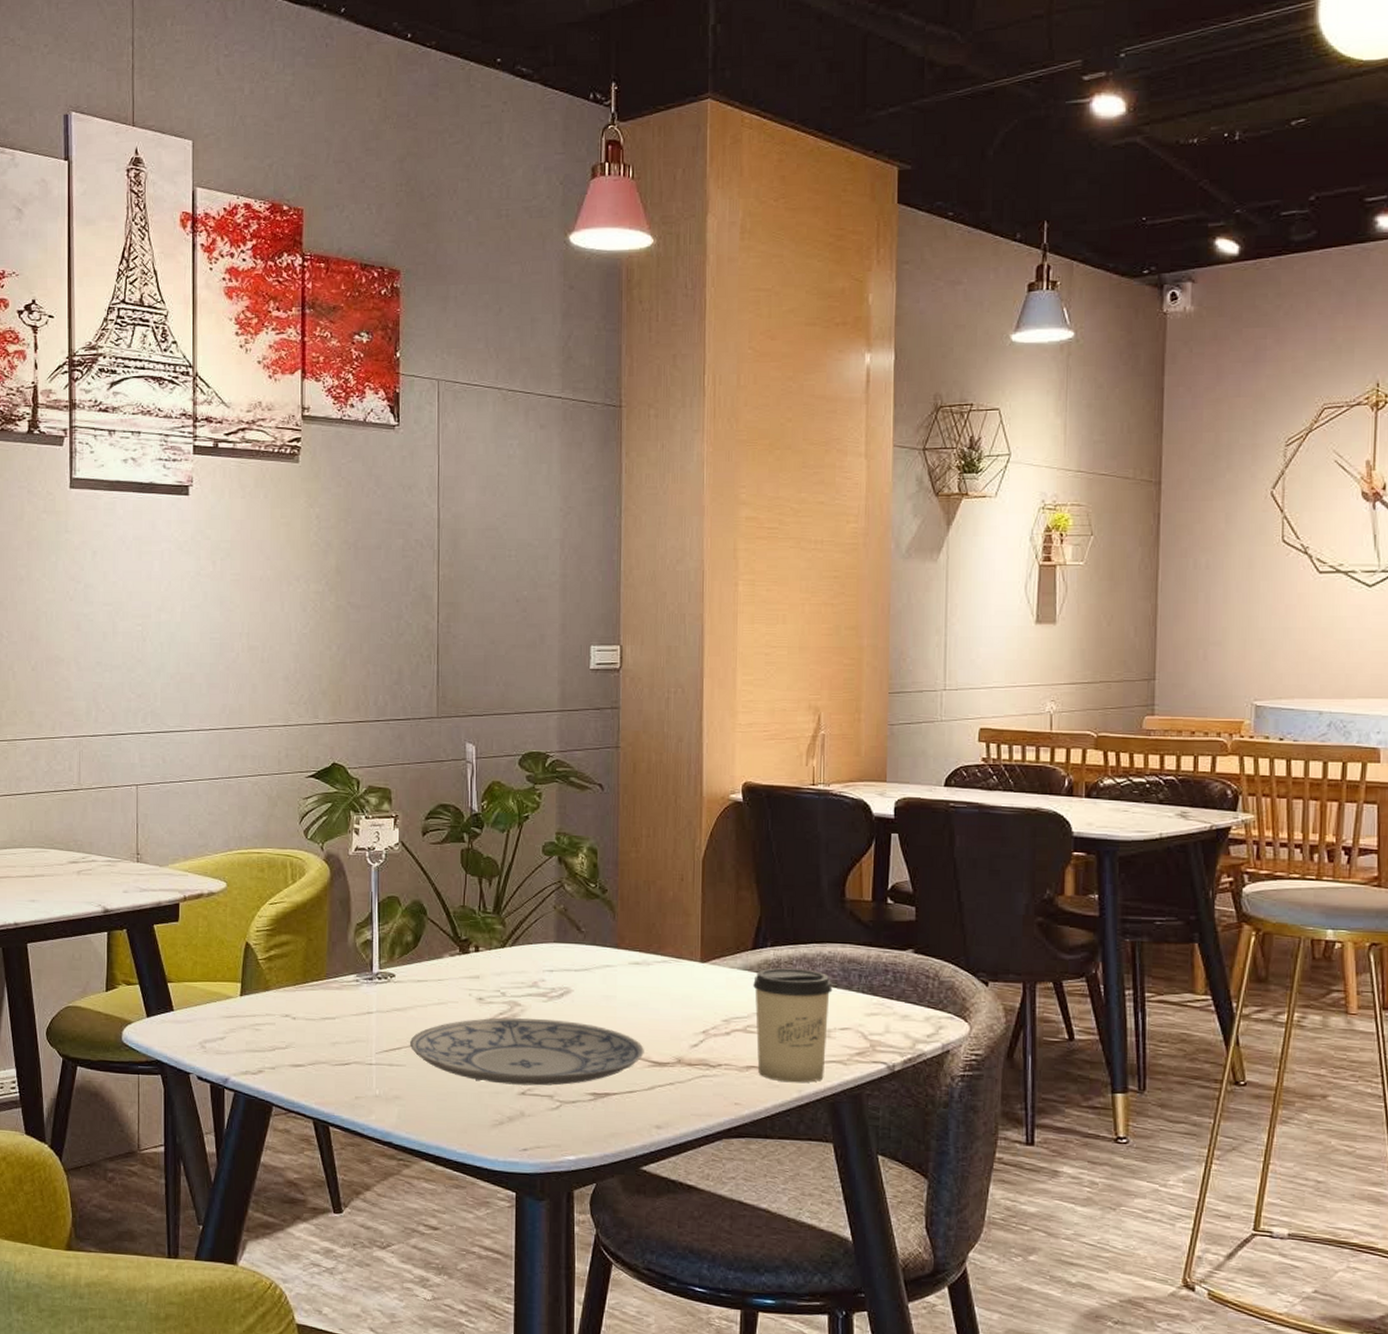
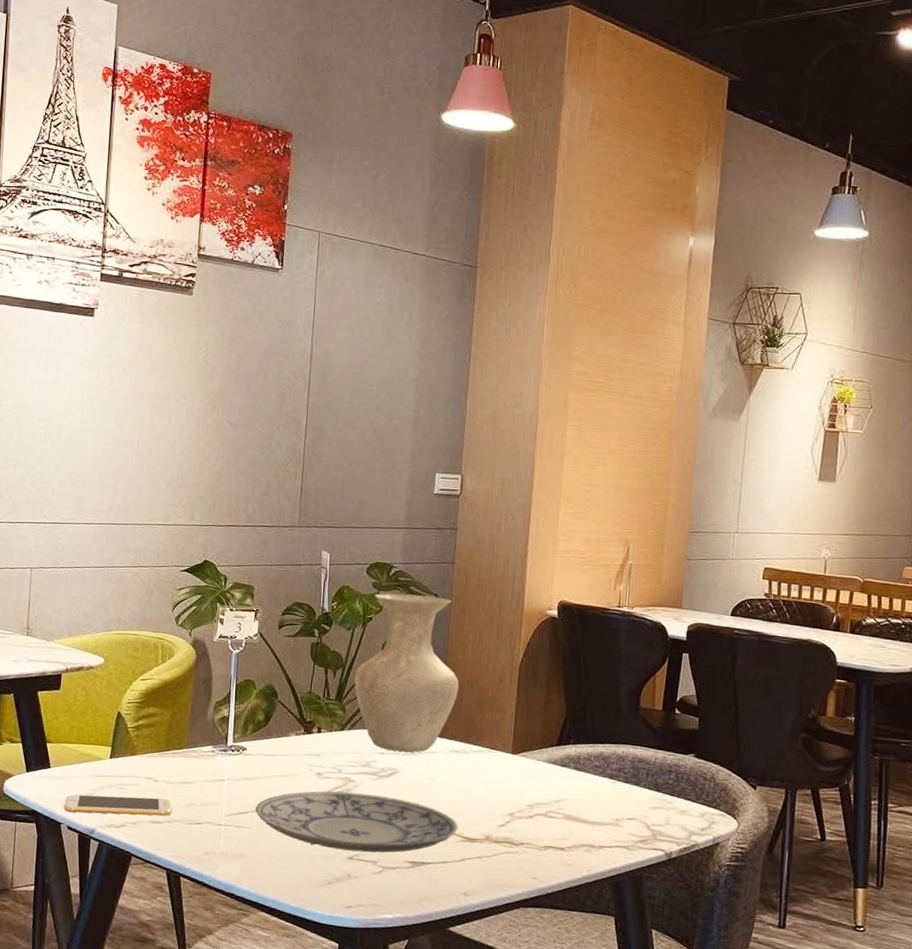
smartphone: none [192,1037,315,1060] -> present [64,794,172,816]
vase: none [513,786,635,969] -> present [354,593,459,753]
cup: present [753,968,833,1083] -> none [554,762,623,863]

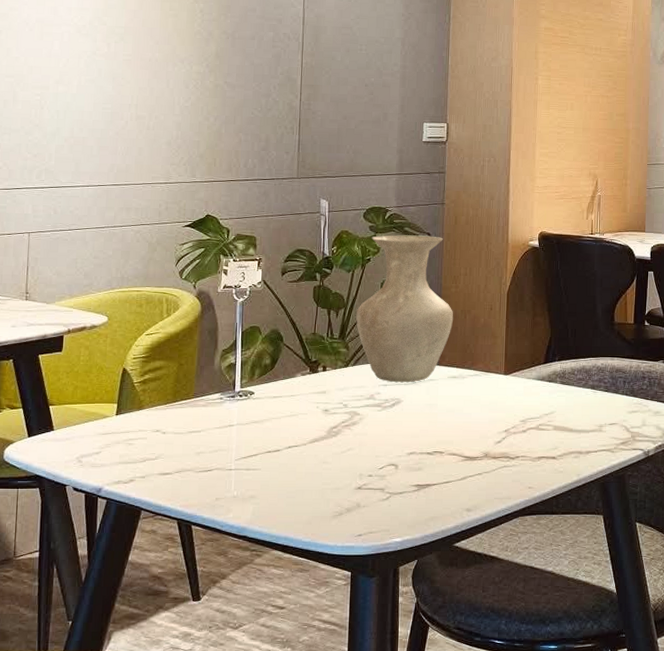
smartphone: present [64,794,172,816] -> none [69,449,182,473]
plate: present [255,791,458,853] -> none [265,425,459,481]

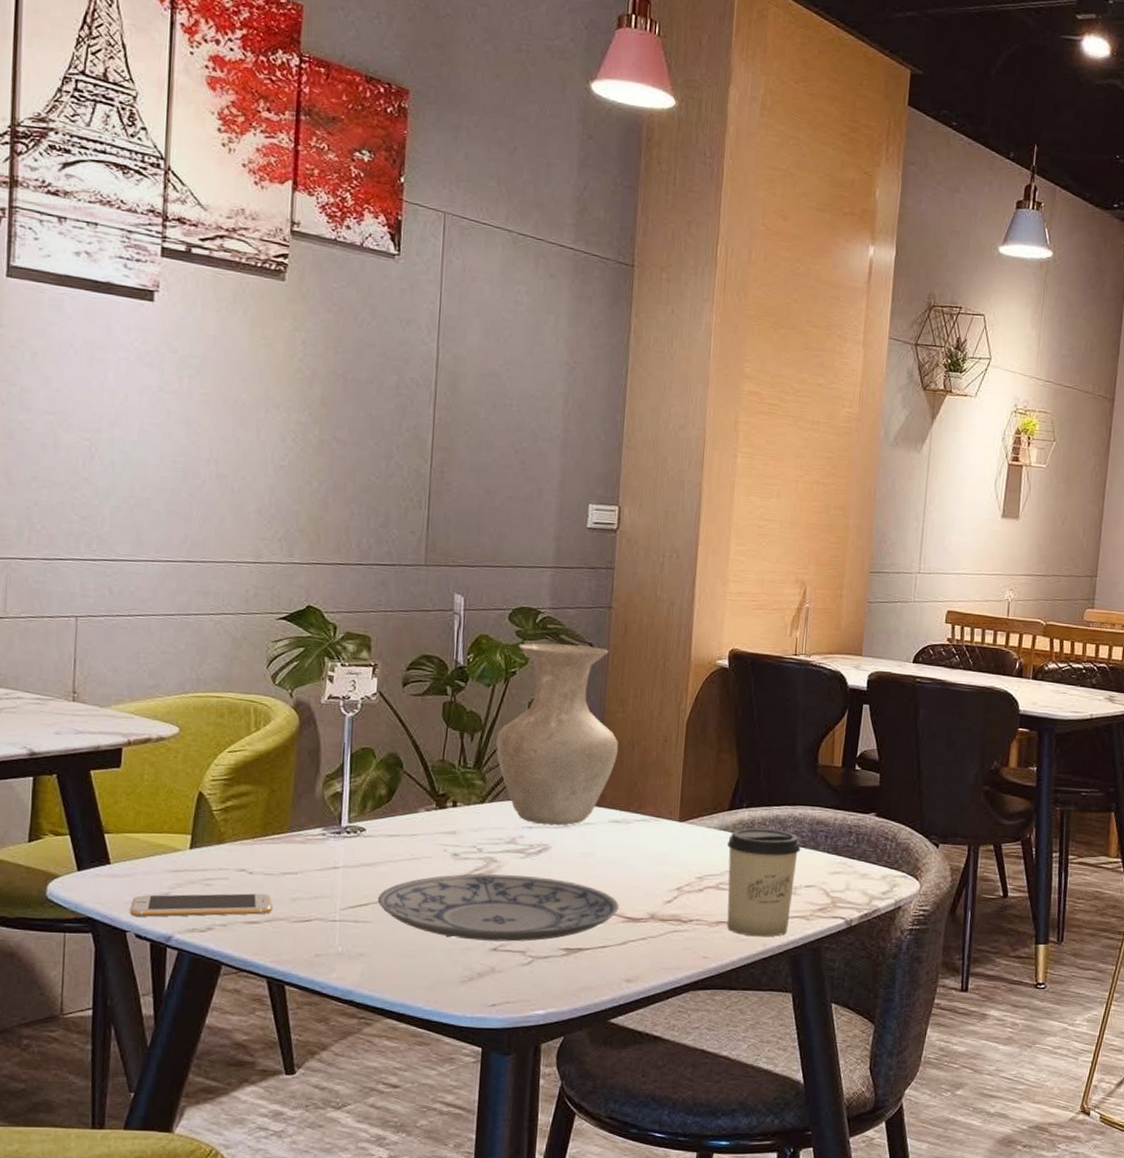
smartphone: none [69,449,182,473] -> present [129,893,273,917]
plate: none [265,425,459,481] -> present [378,874,619,942]
cup: none [544,378,604,469] -> present [727,828,801,937]

